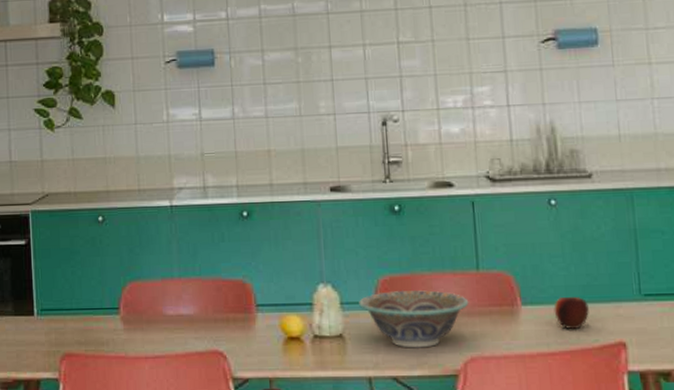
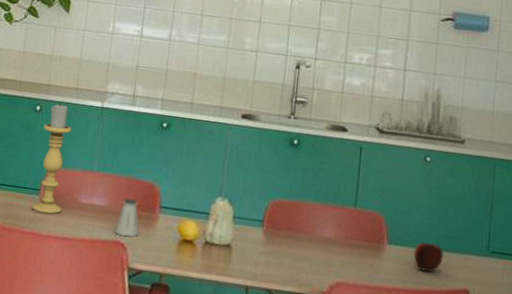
candle holder: none [110,209,147,333] -> present [31,103,71,215]
saltshaker: none [210,301,237,344] -> present [114,198,139,237]
decorative bowl: present [359,289,469,348] -> none [249,213,343,268]

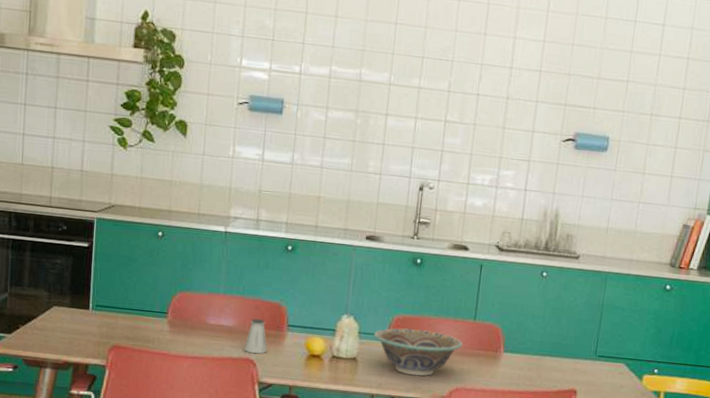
candle holder: present [31,103,71,215] -> none [160,228,196,336]
decorative bowl: none [249,213,343,268] -> present [374,328,463,377]
apple: present [413,241,443,272] -> none [527,349,555,376]

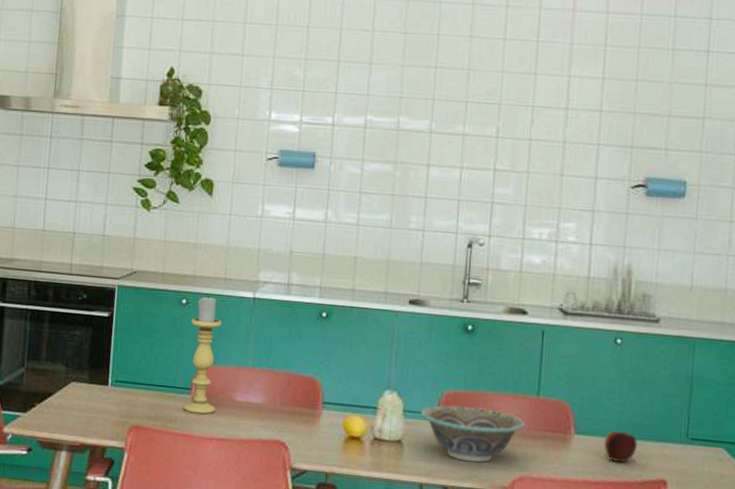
candle holder: none [160,228,196,336] -> present [183,295,222,415]
saltshaker: present [244,318,267,354] -> none [274,394,301,436]
apple: none [527,349,555,376] -> present [604,430,637,463]

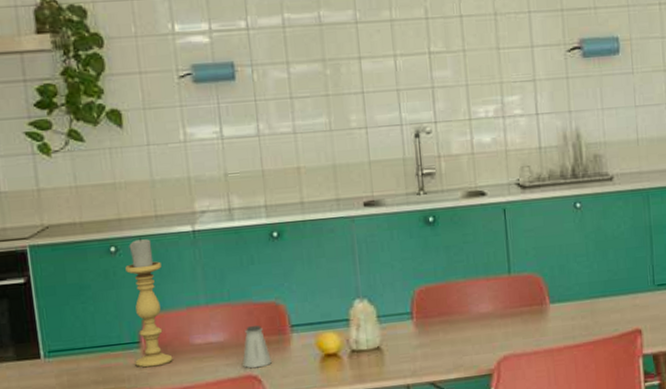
saltshaker: none [274,394,301,436] -> present [242,325,272,369]
decorative bowl: present [421,405,526,463] -> none [395,297,502,354]
apple: present [604,430,637,463] -> none [579,291,610,322]

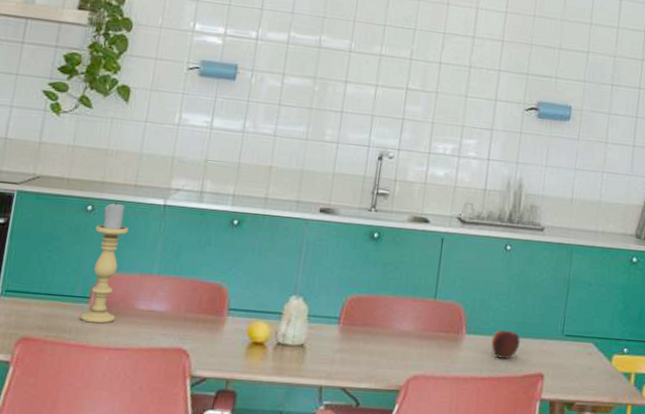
saltshaker: present [242,325,272,369] -> none [176,301,204,343]
apple: none [579,291,610,322] -> present [491,329,520,359]

